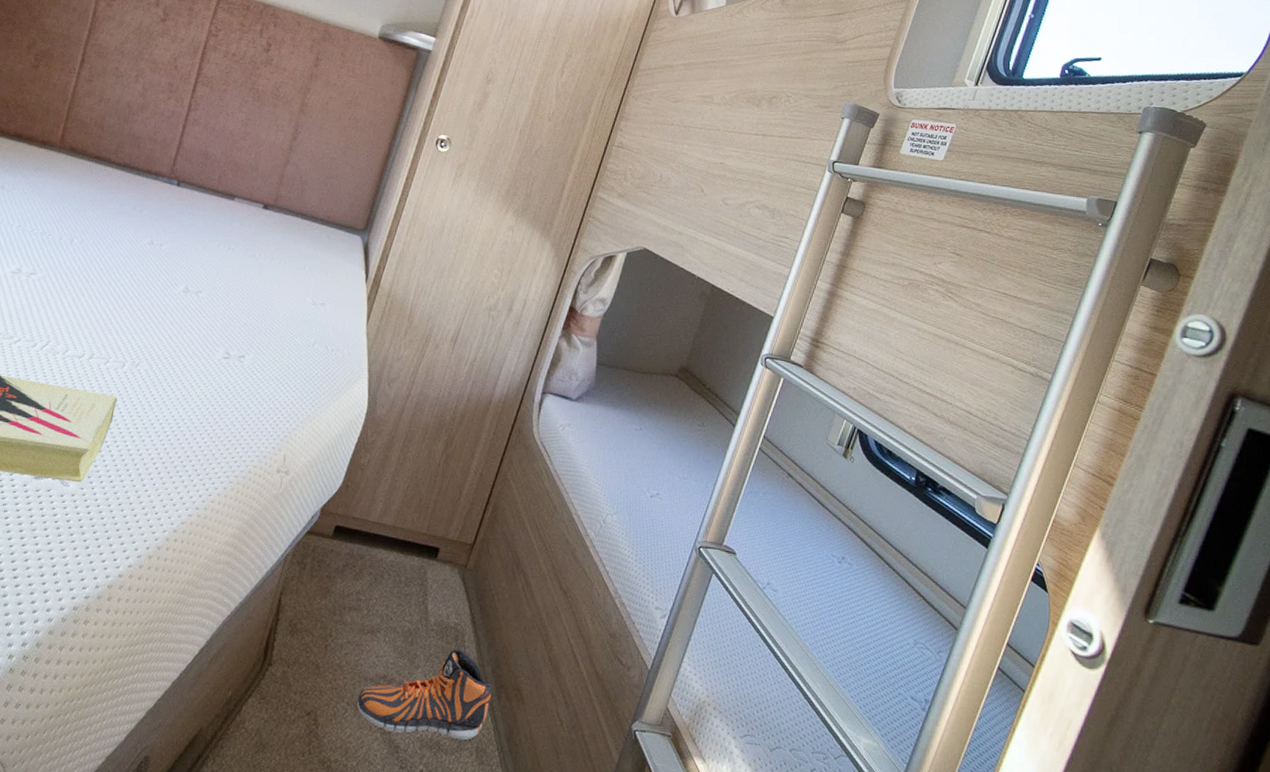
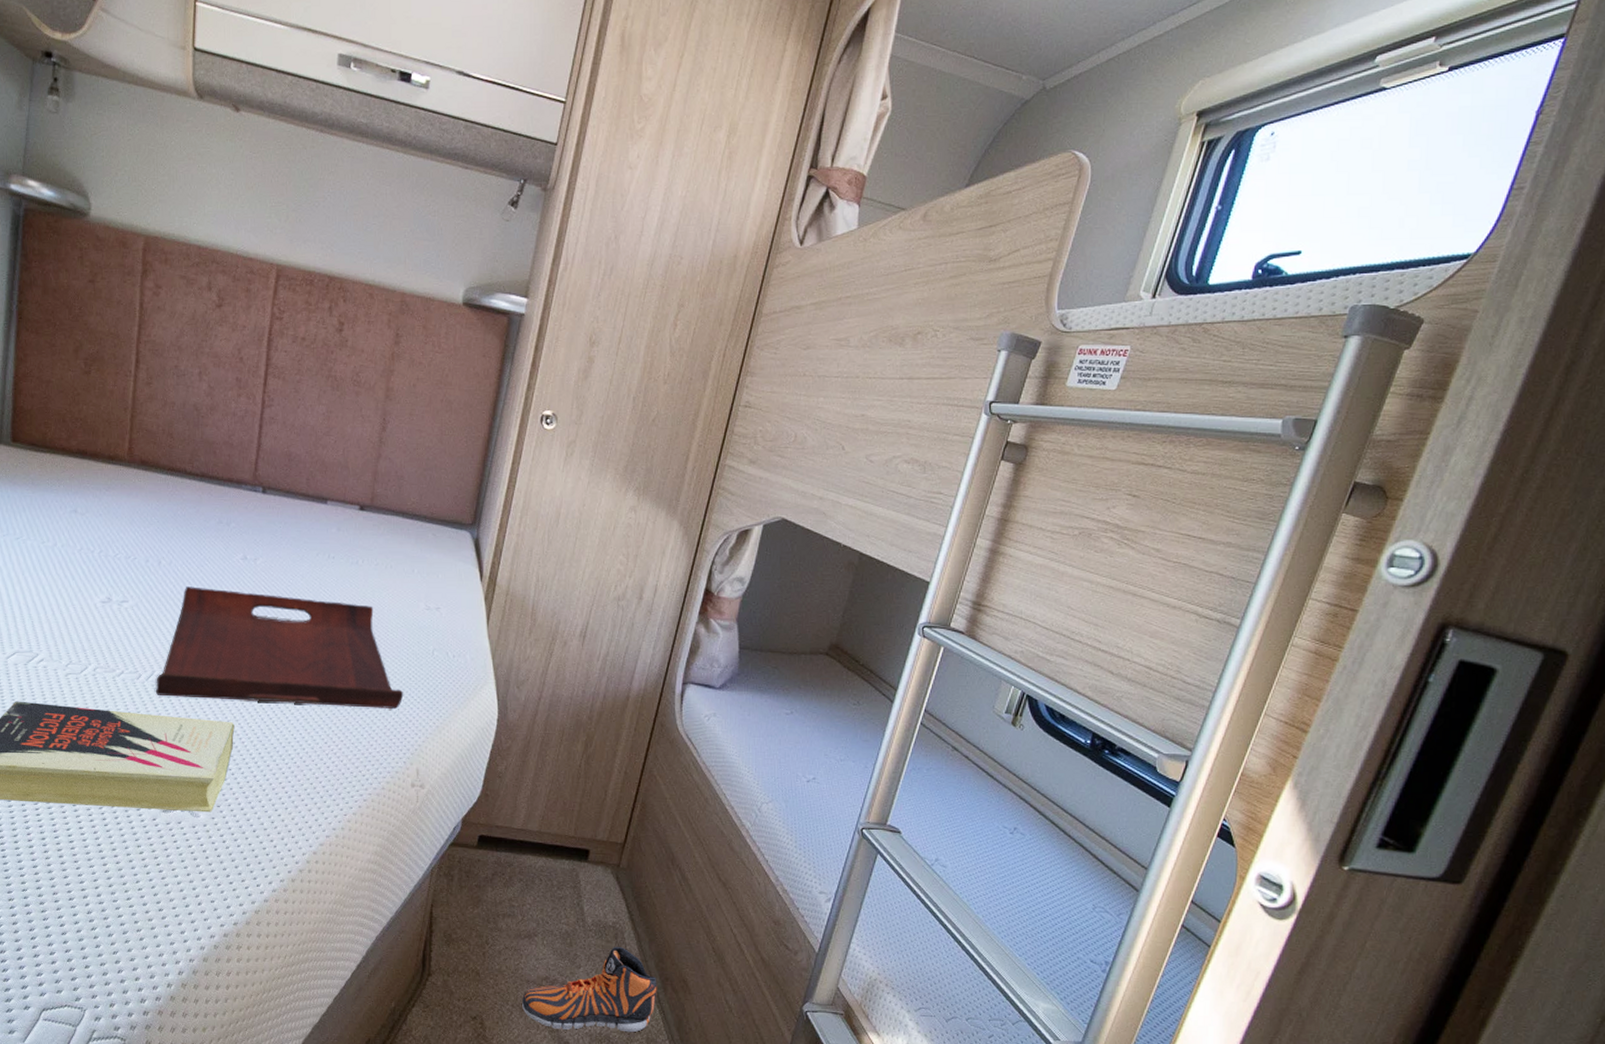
serving tray: none [48,265,281,395] -> present [156,586,404,709]

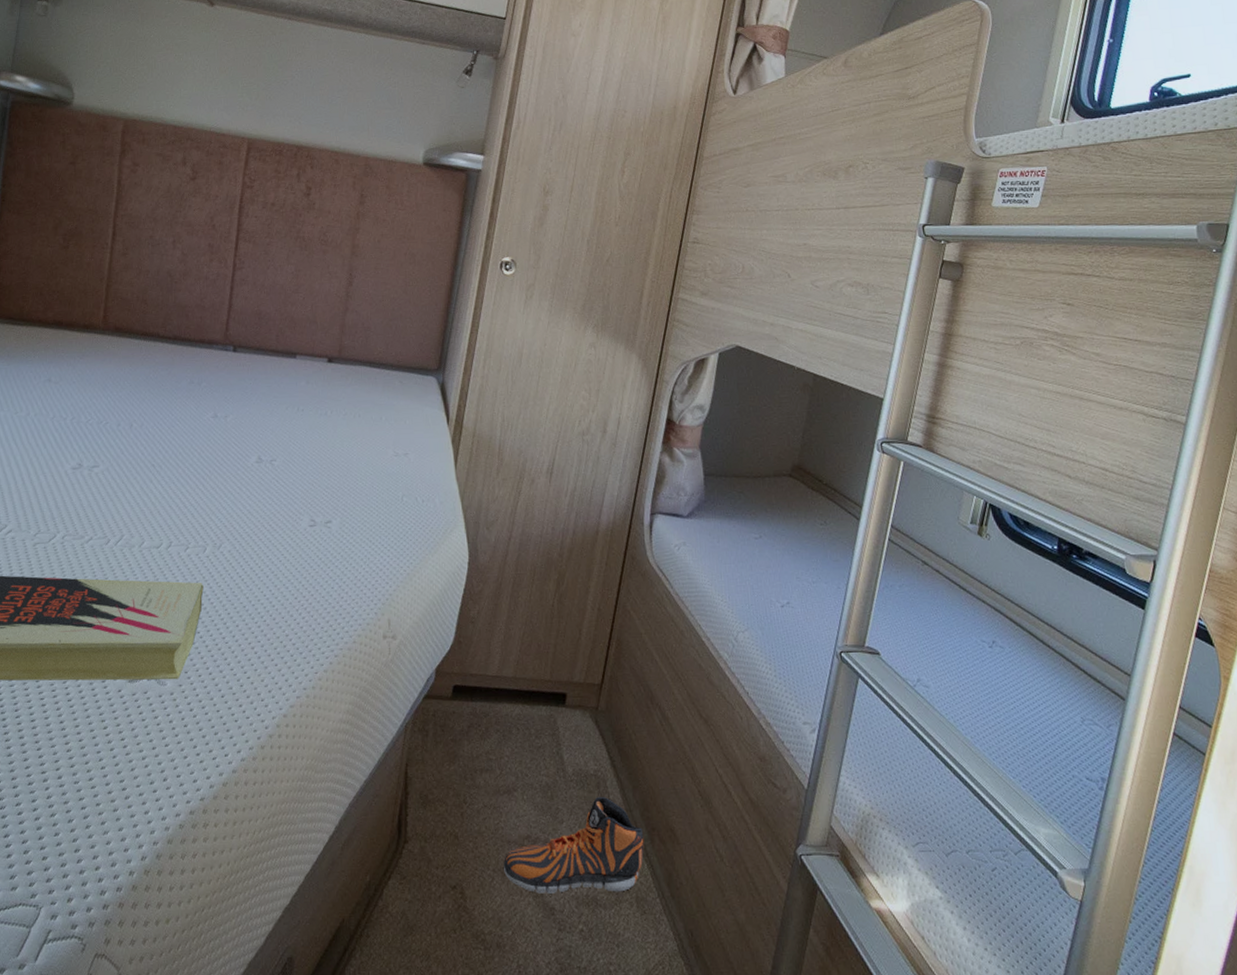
serving tray: present [156,586,404,709] -> none [125,447,374,561]

